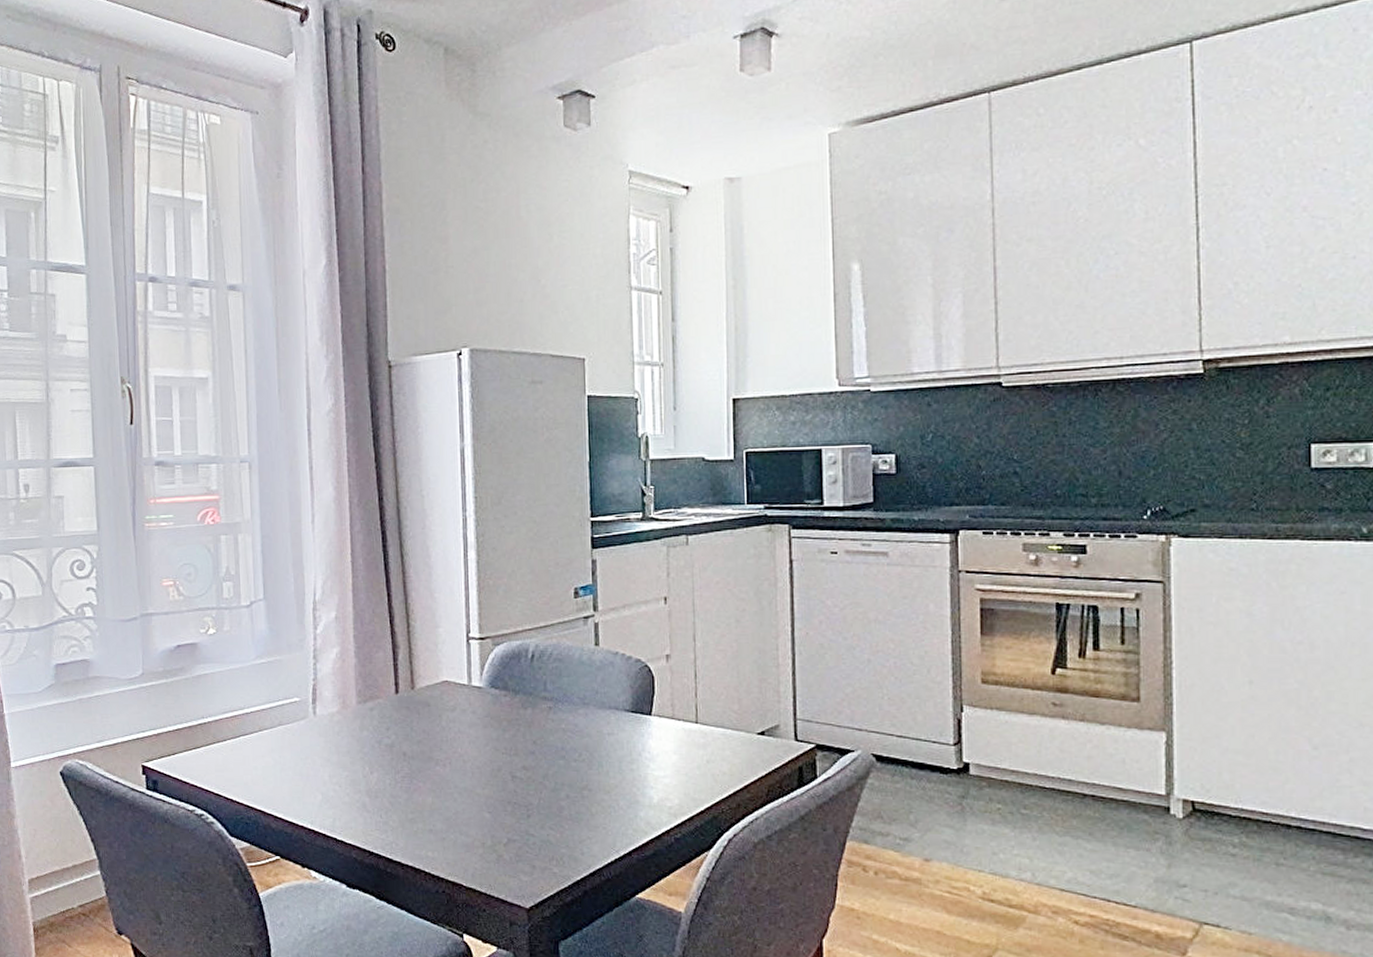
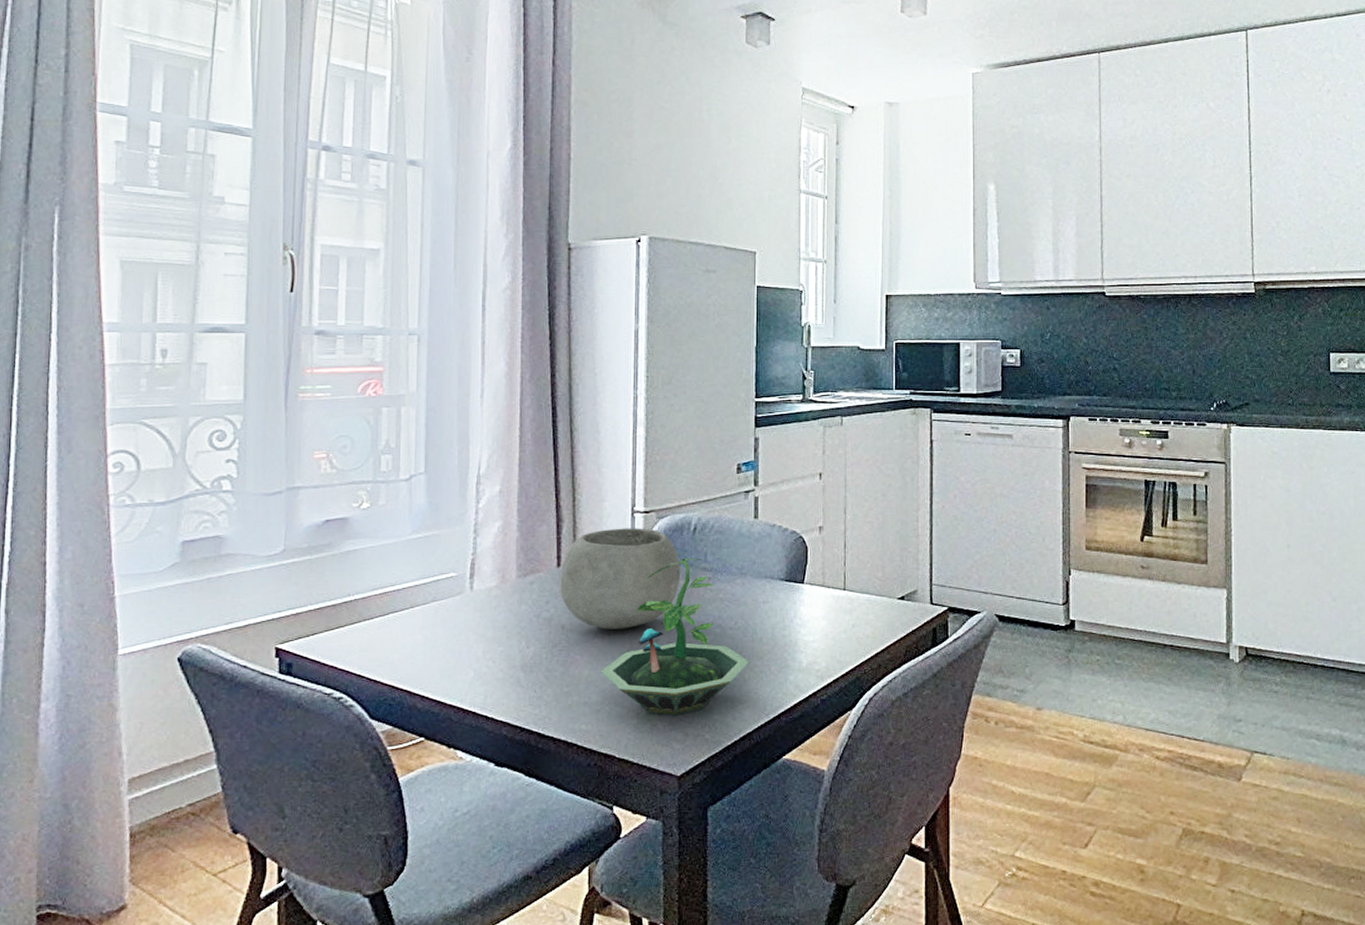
bowl: none [399,655,520,758] -> present [560,528,681,629]
terrarium: none [443,686,596,848] -> present [600,558,750,716]

